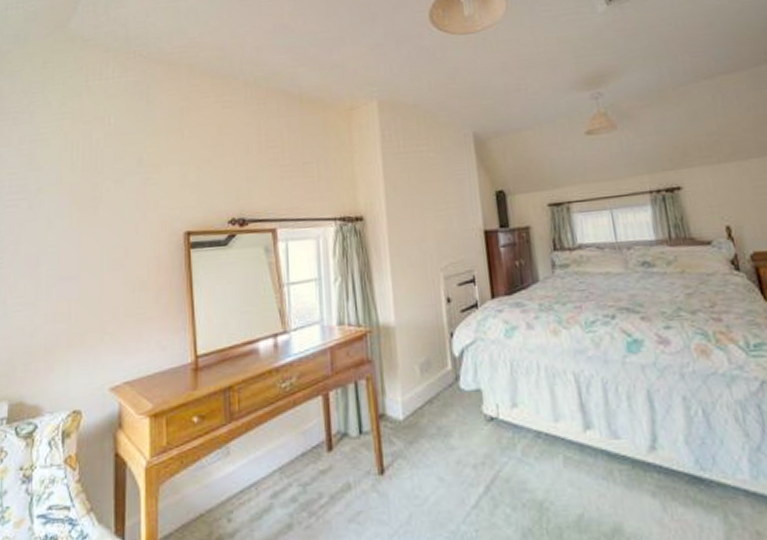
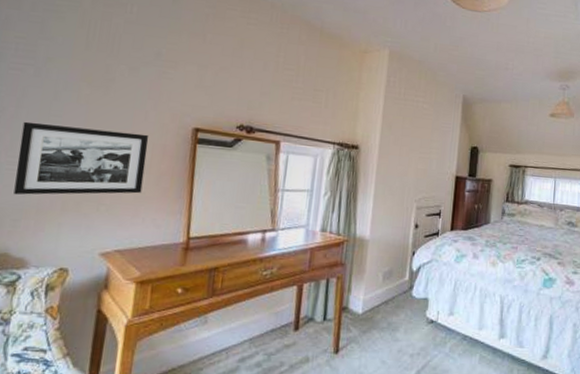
picture frame: none [22,248,142,338] -> present [13,121,149,195]

